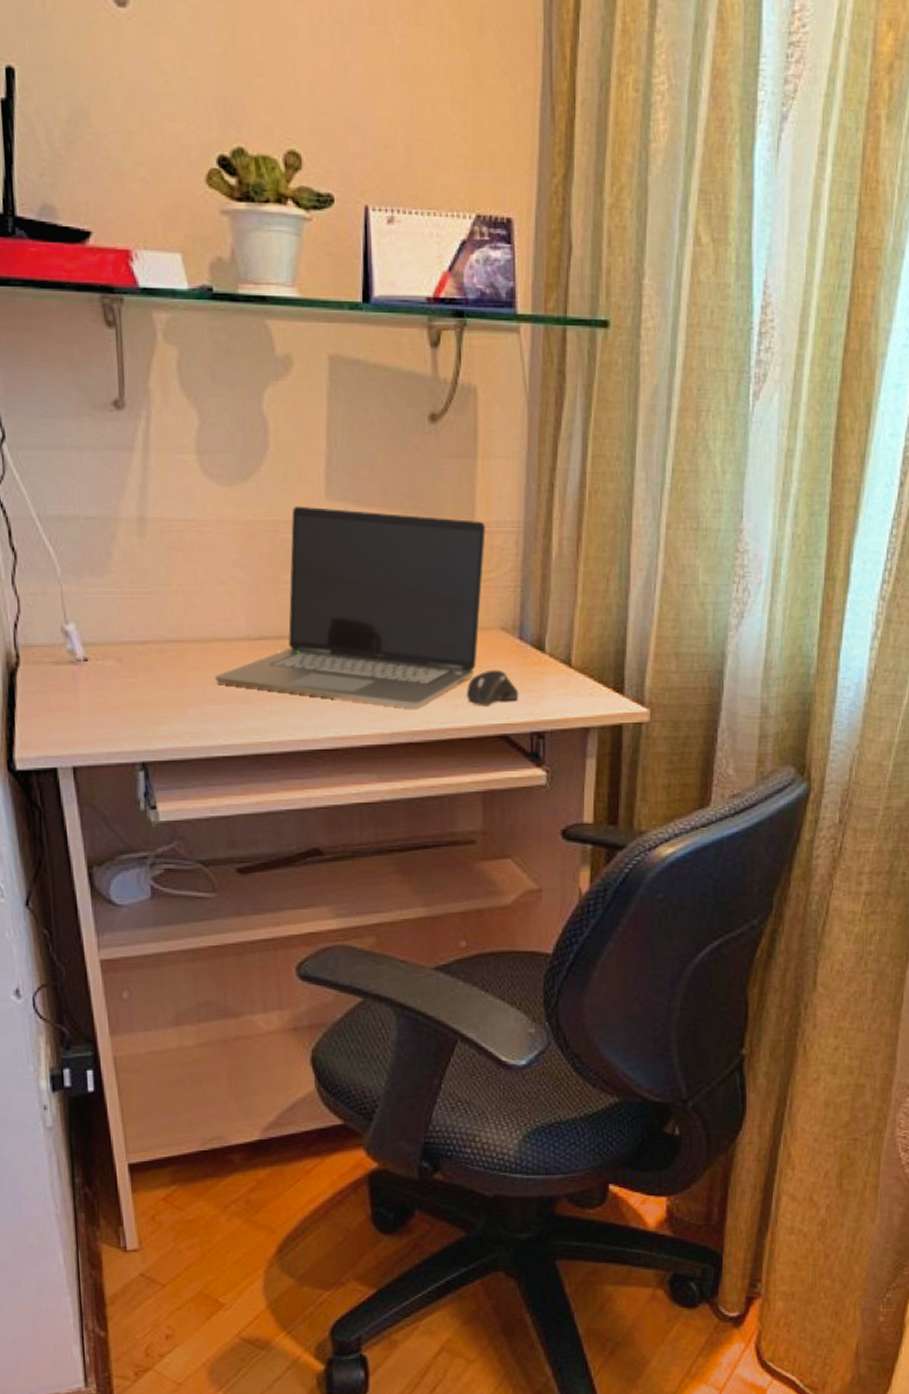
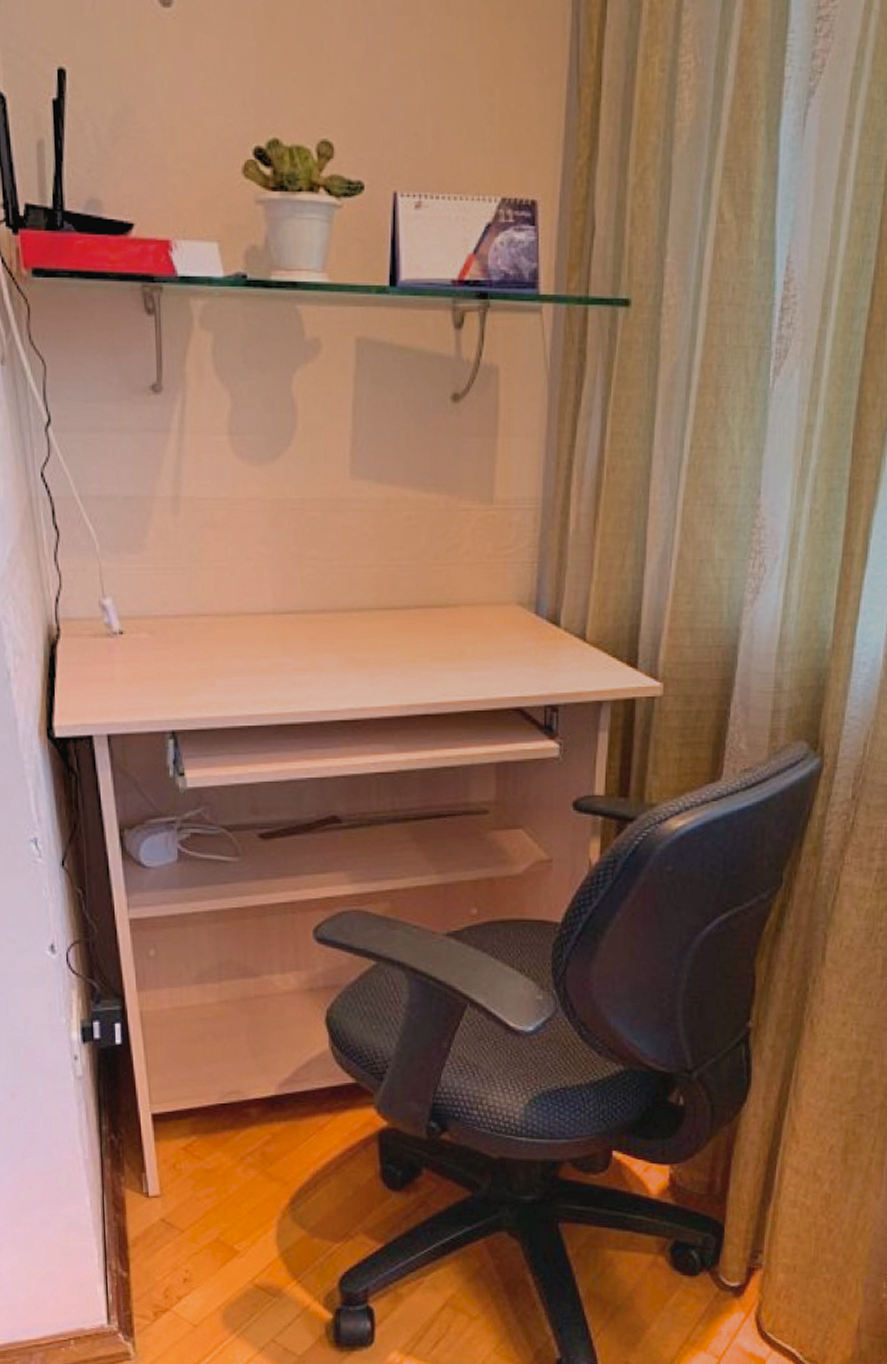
laptop: present [215,505,486,709] -> none [242,484,504,681]
computer mouse: present [466,669,519,707] -> none [482,643,534,680]

